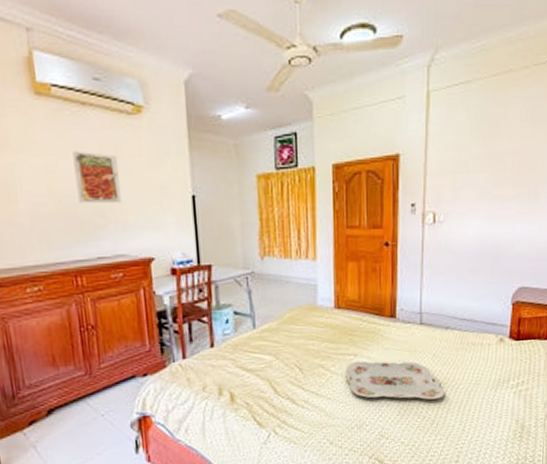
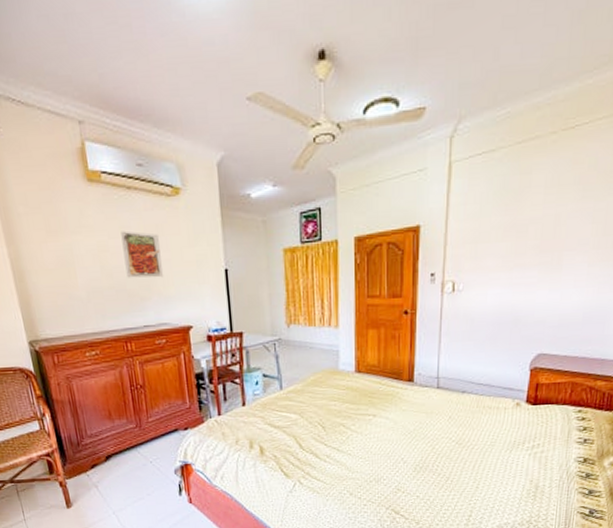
serving tray: present [345,360,445,400] -> none [364,421,460,458]

